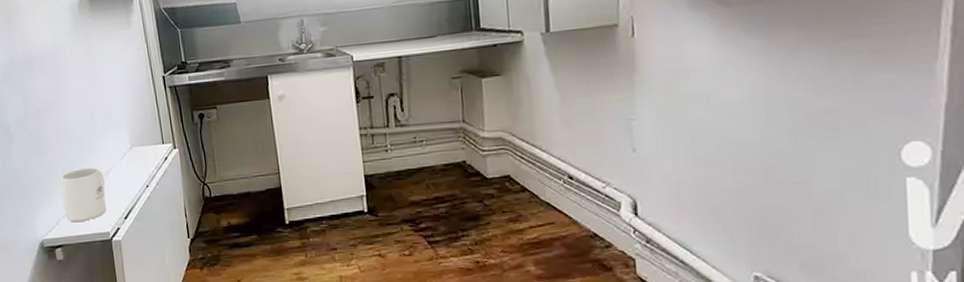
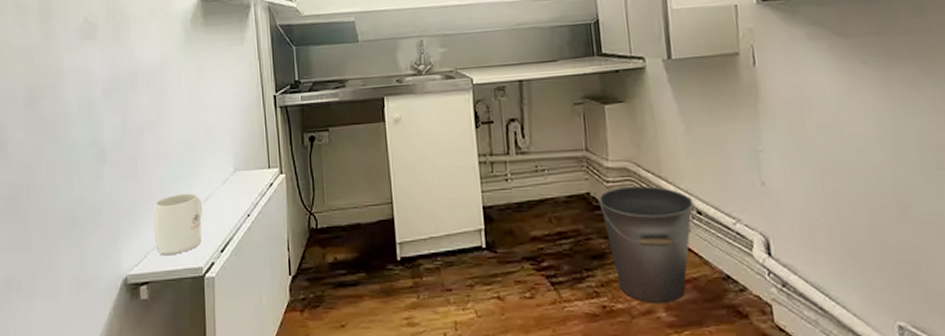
bucket: none [474,153,567,258] -> present [598,185,695,303]

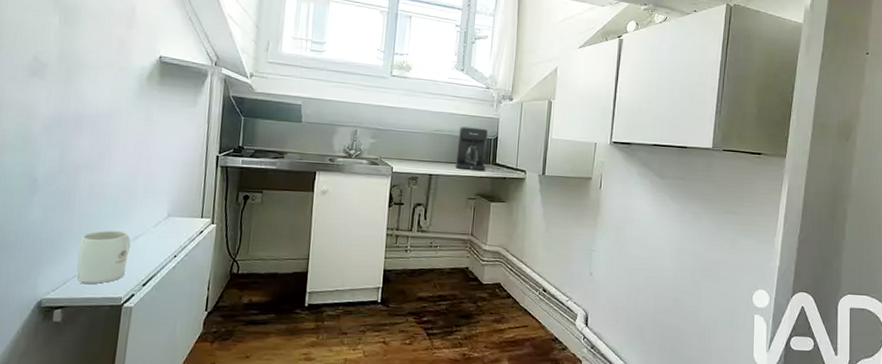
coffee maker: none [546,11,590,68] -> present [455,126,488,172]
bucket: present [598,185,695,303] -> none [474,265,542,355]

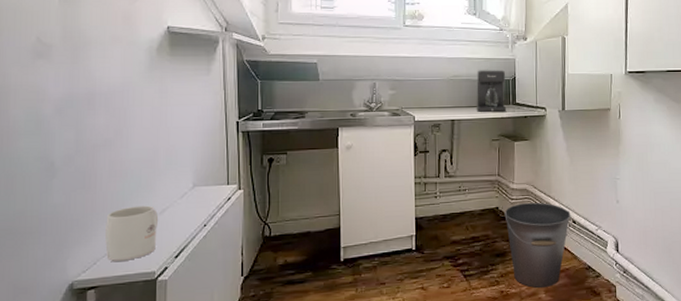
bucket: none [474,265,542,355] -> present [504,202,571,288]

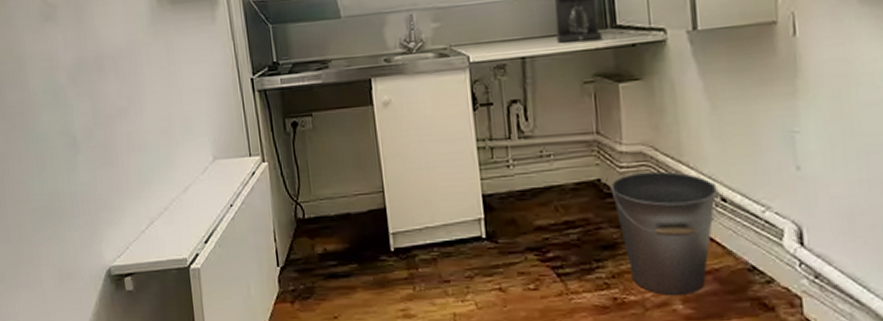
mug: present [105,205,159,262] -> none [132,182,184,247]

